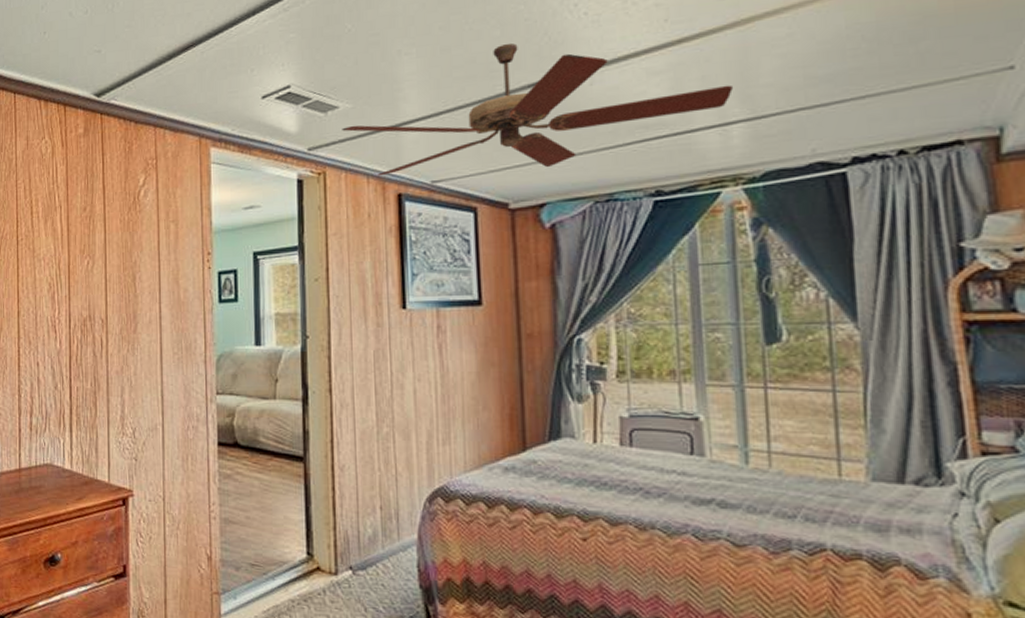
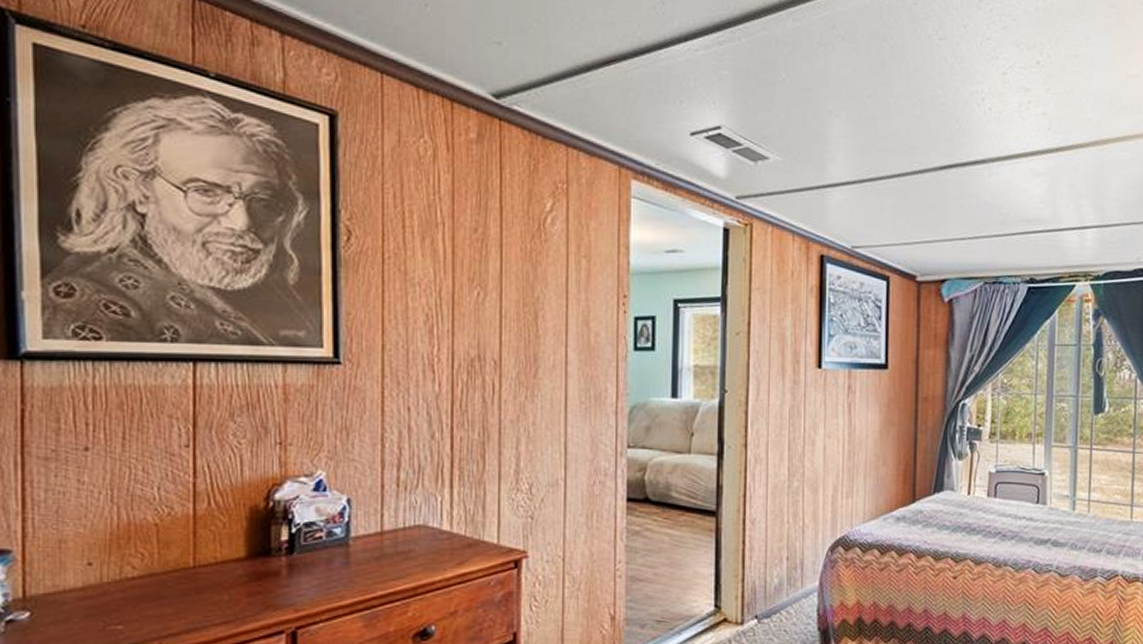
ceiling fan: present [342,42,734,176] -> none [771,123,1092,247]

